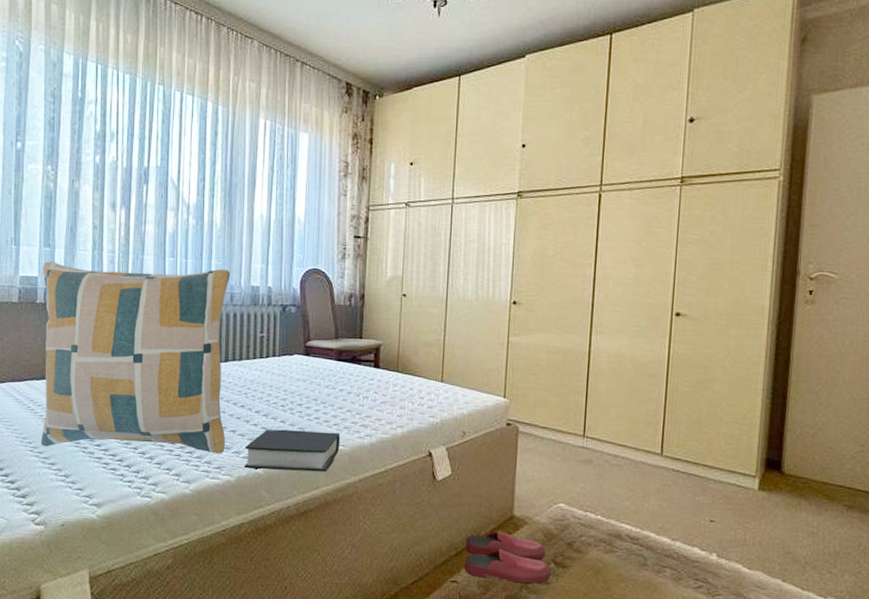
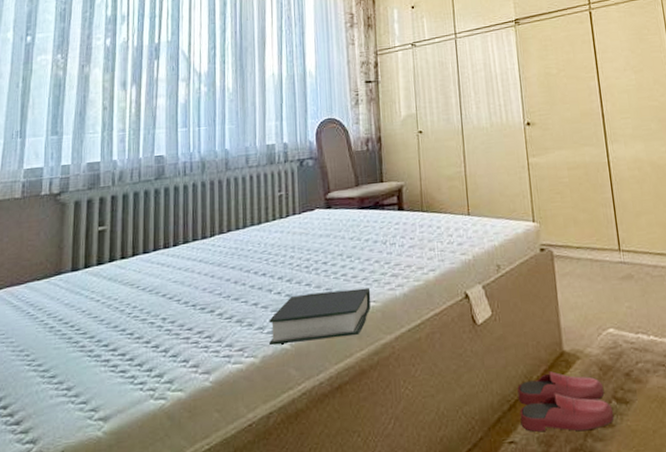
pillow: present [41,261,231,454] -> none [40,131,247,358]

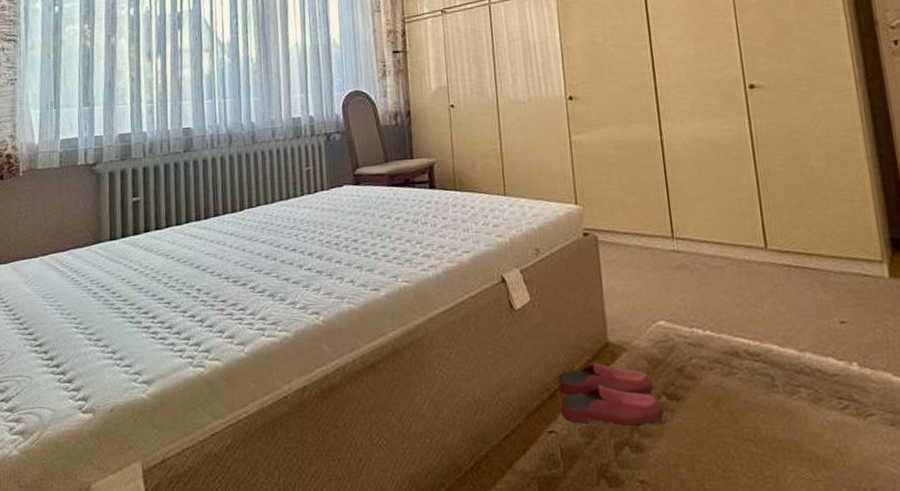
book: present [269,287,371,346] -> none [300,267,403,321]

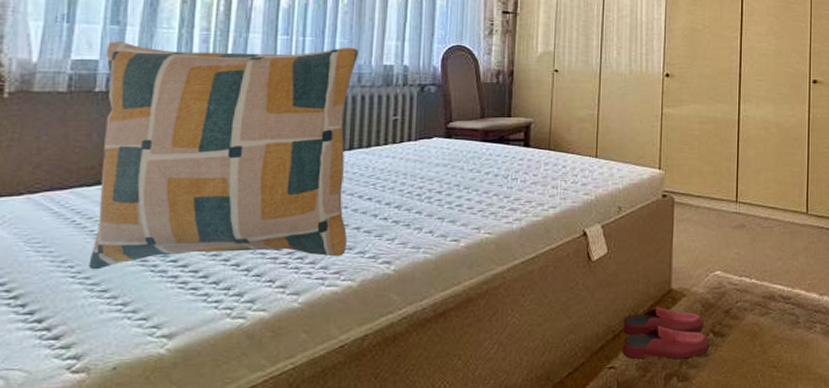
pillow: none [83,104,279,321] -> present [88,41,359,270]

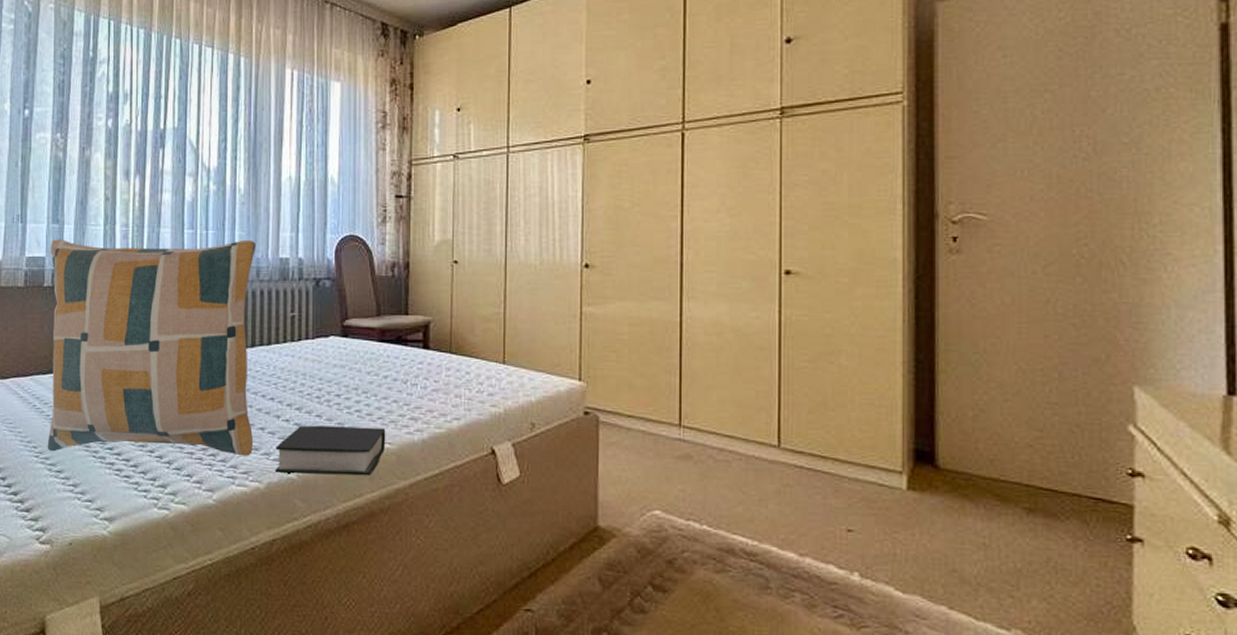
book: none [370,219,486,270] -> present [275,425,386,476]
slippers: present [622,305,710,360] -> none [541,544,648,613]

